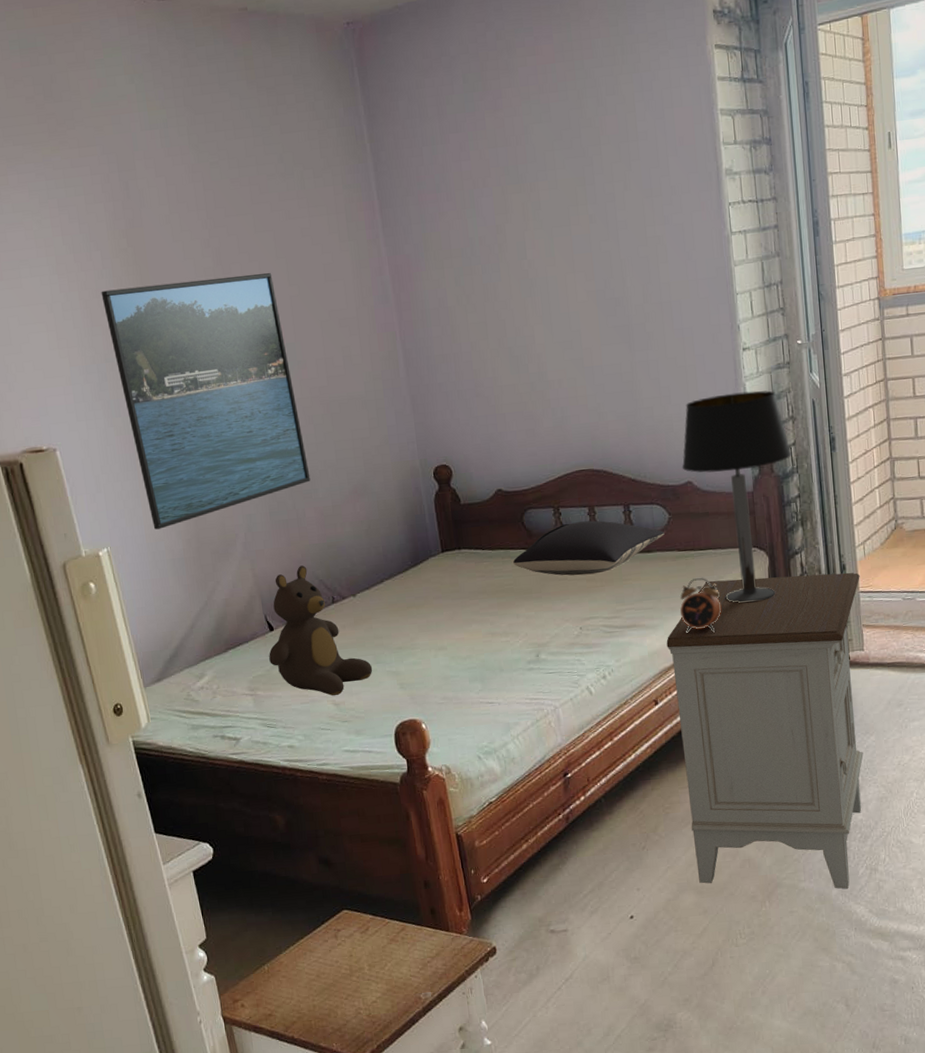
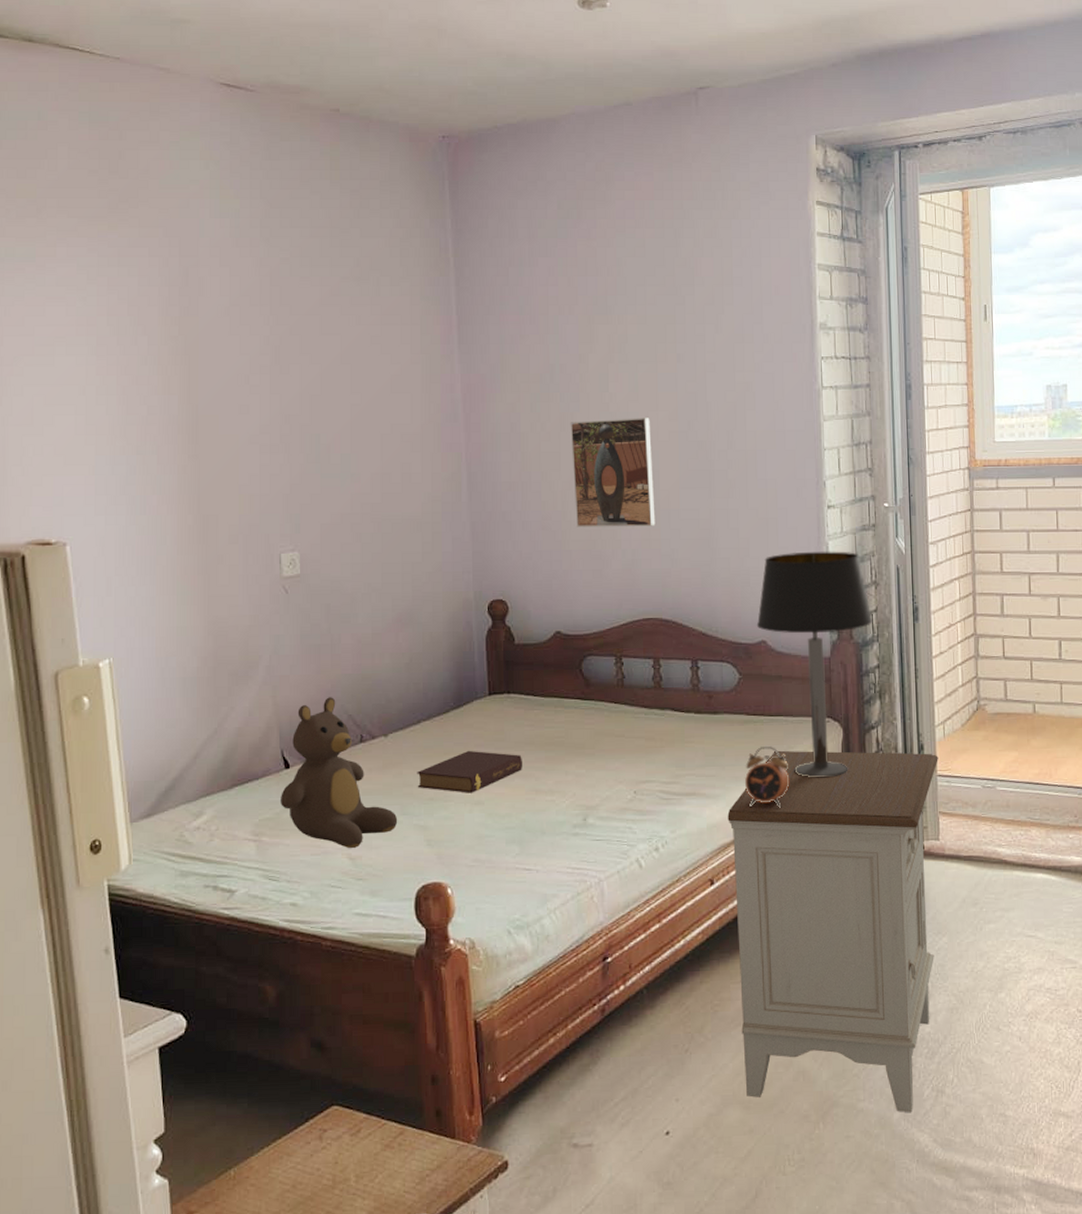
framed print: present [101,272,311,530] -> none [142,377,351,643]
book: none [385,602,478,641] -> present [417,750,522,793]
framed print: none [493,280,581,392] -> present [570,418,656,527]
pillow: present [513,520,665,576] -> none [567,674,733,733]

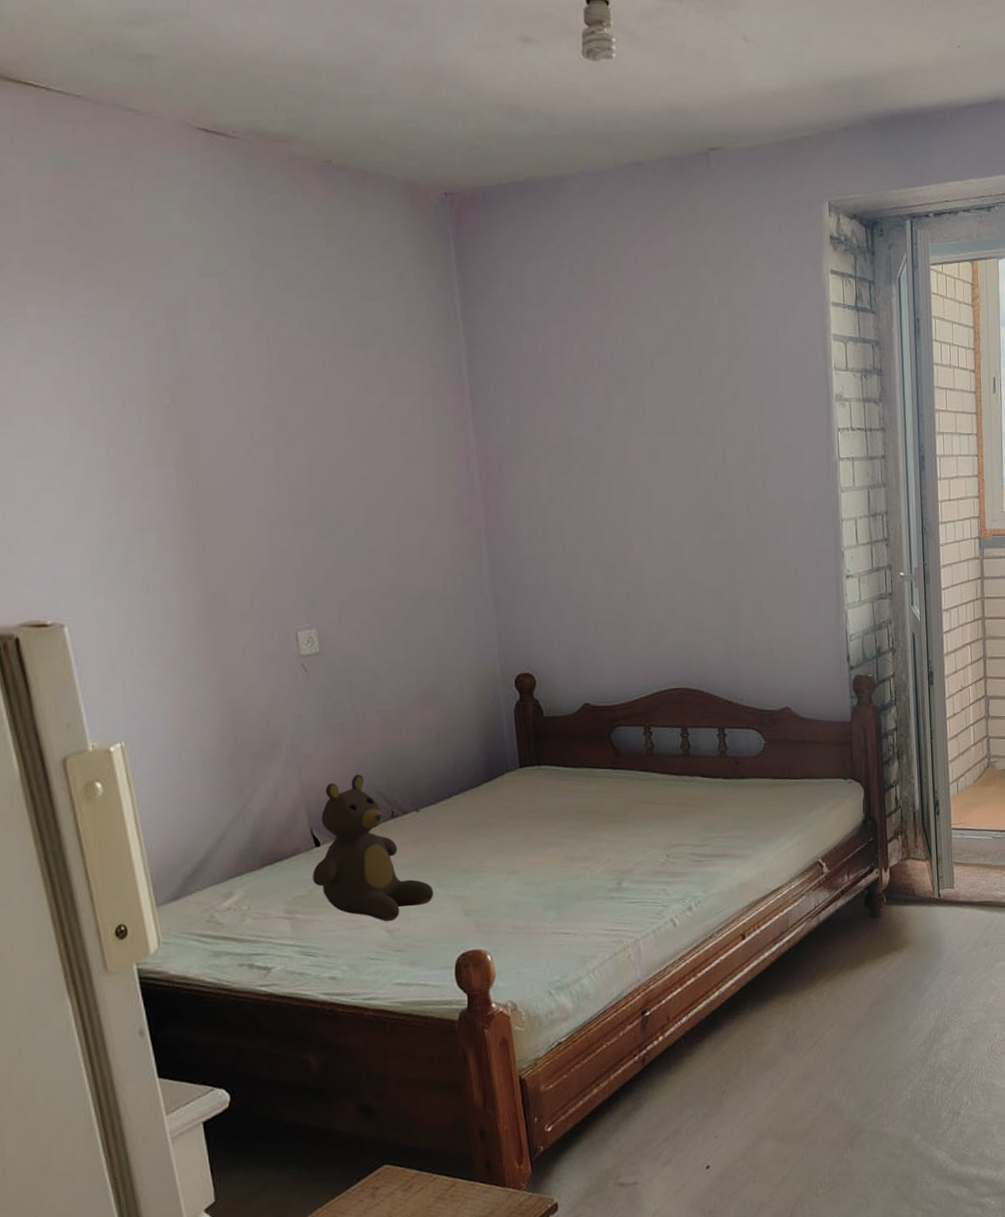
book: present [417,750,522,793] -> none [451,821,556,864]
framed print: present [570,418,656,527] -> none [590,489,680,600]
nightstand: present [727,750,938,1113] -> none [757,808,953,1134]
alarm clock: present [744,747,790,808] -> none [772,808,815,866]
table lamp: present [756,551,873,778] -> none [780,619,891,836]

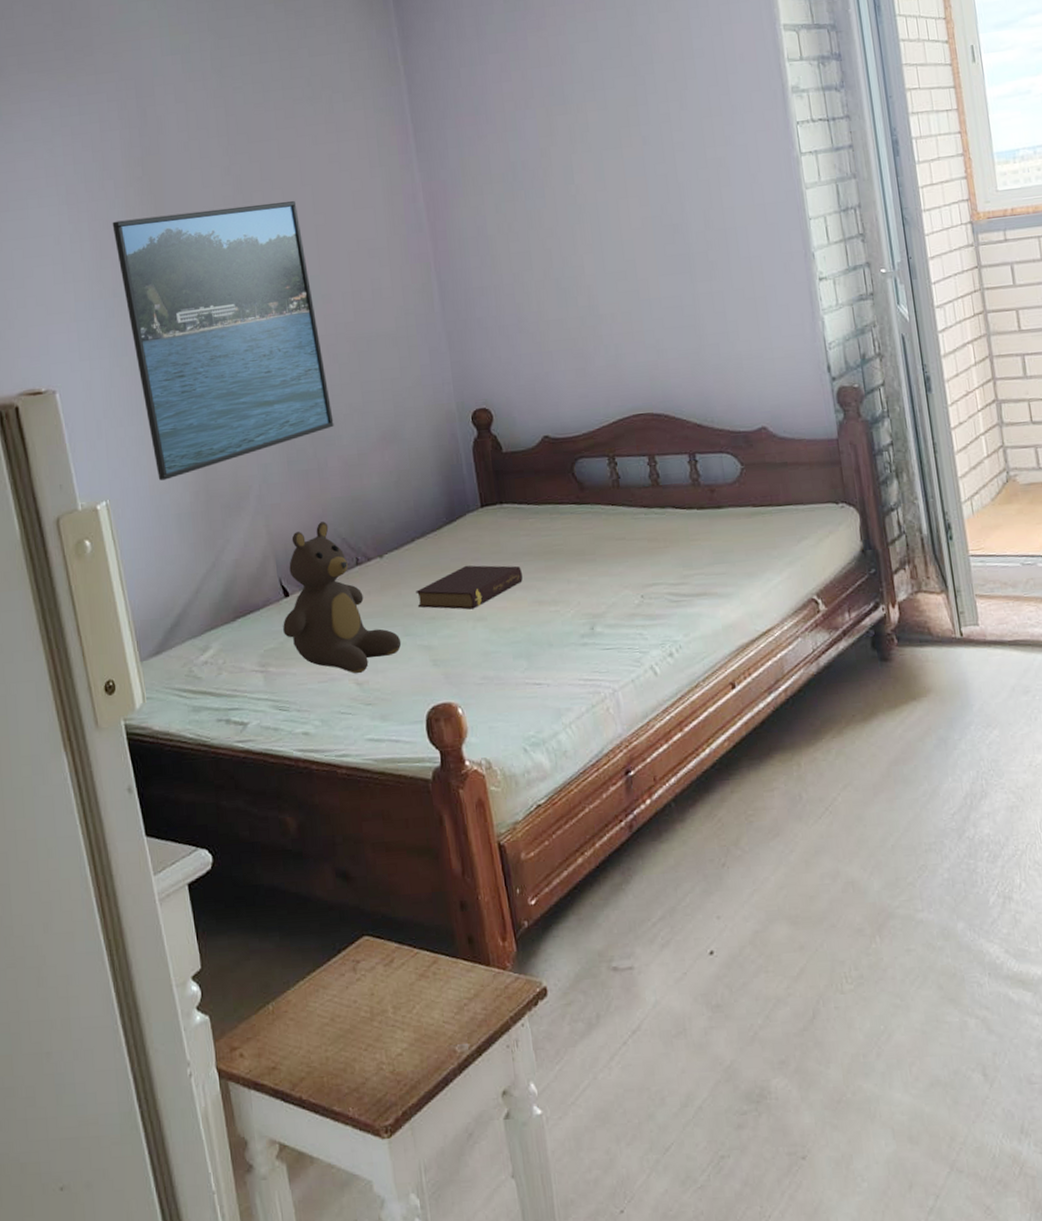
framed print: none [134,448,374,725] -> present [112,201,334,481]
book: none [451,821,556,864] -> present [416,565,523,610]

